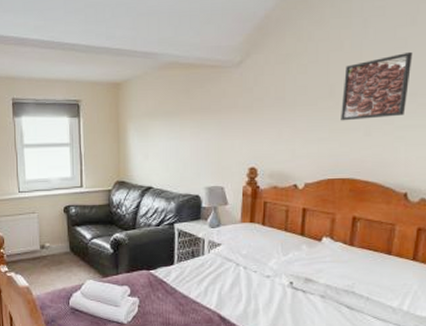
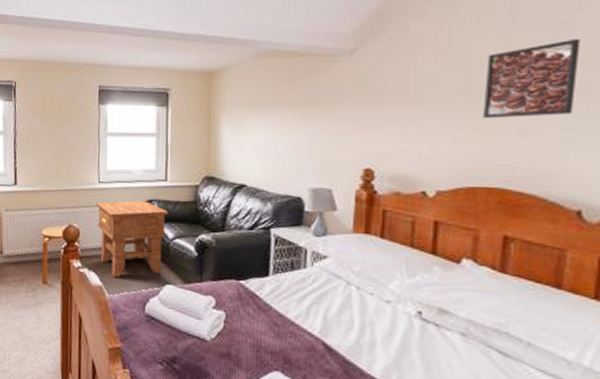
side table: none [18,207,86,278] -> present [96,201,169,278]

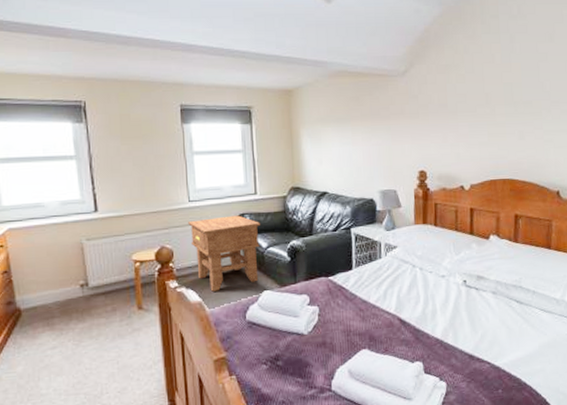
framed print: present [483,38,580,119] -> none [497,64,553,126]

